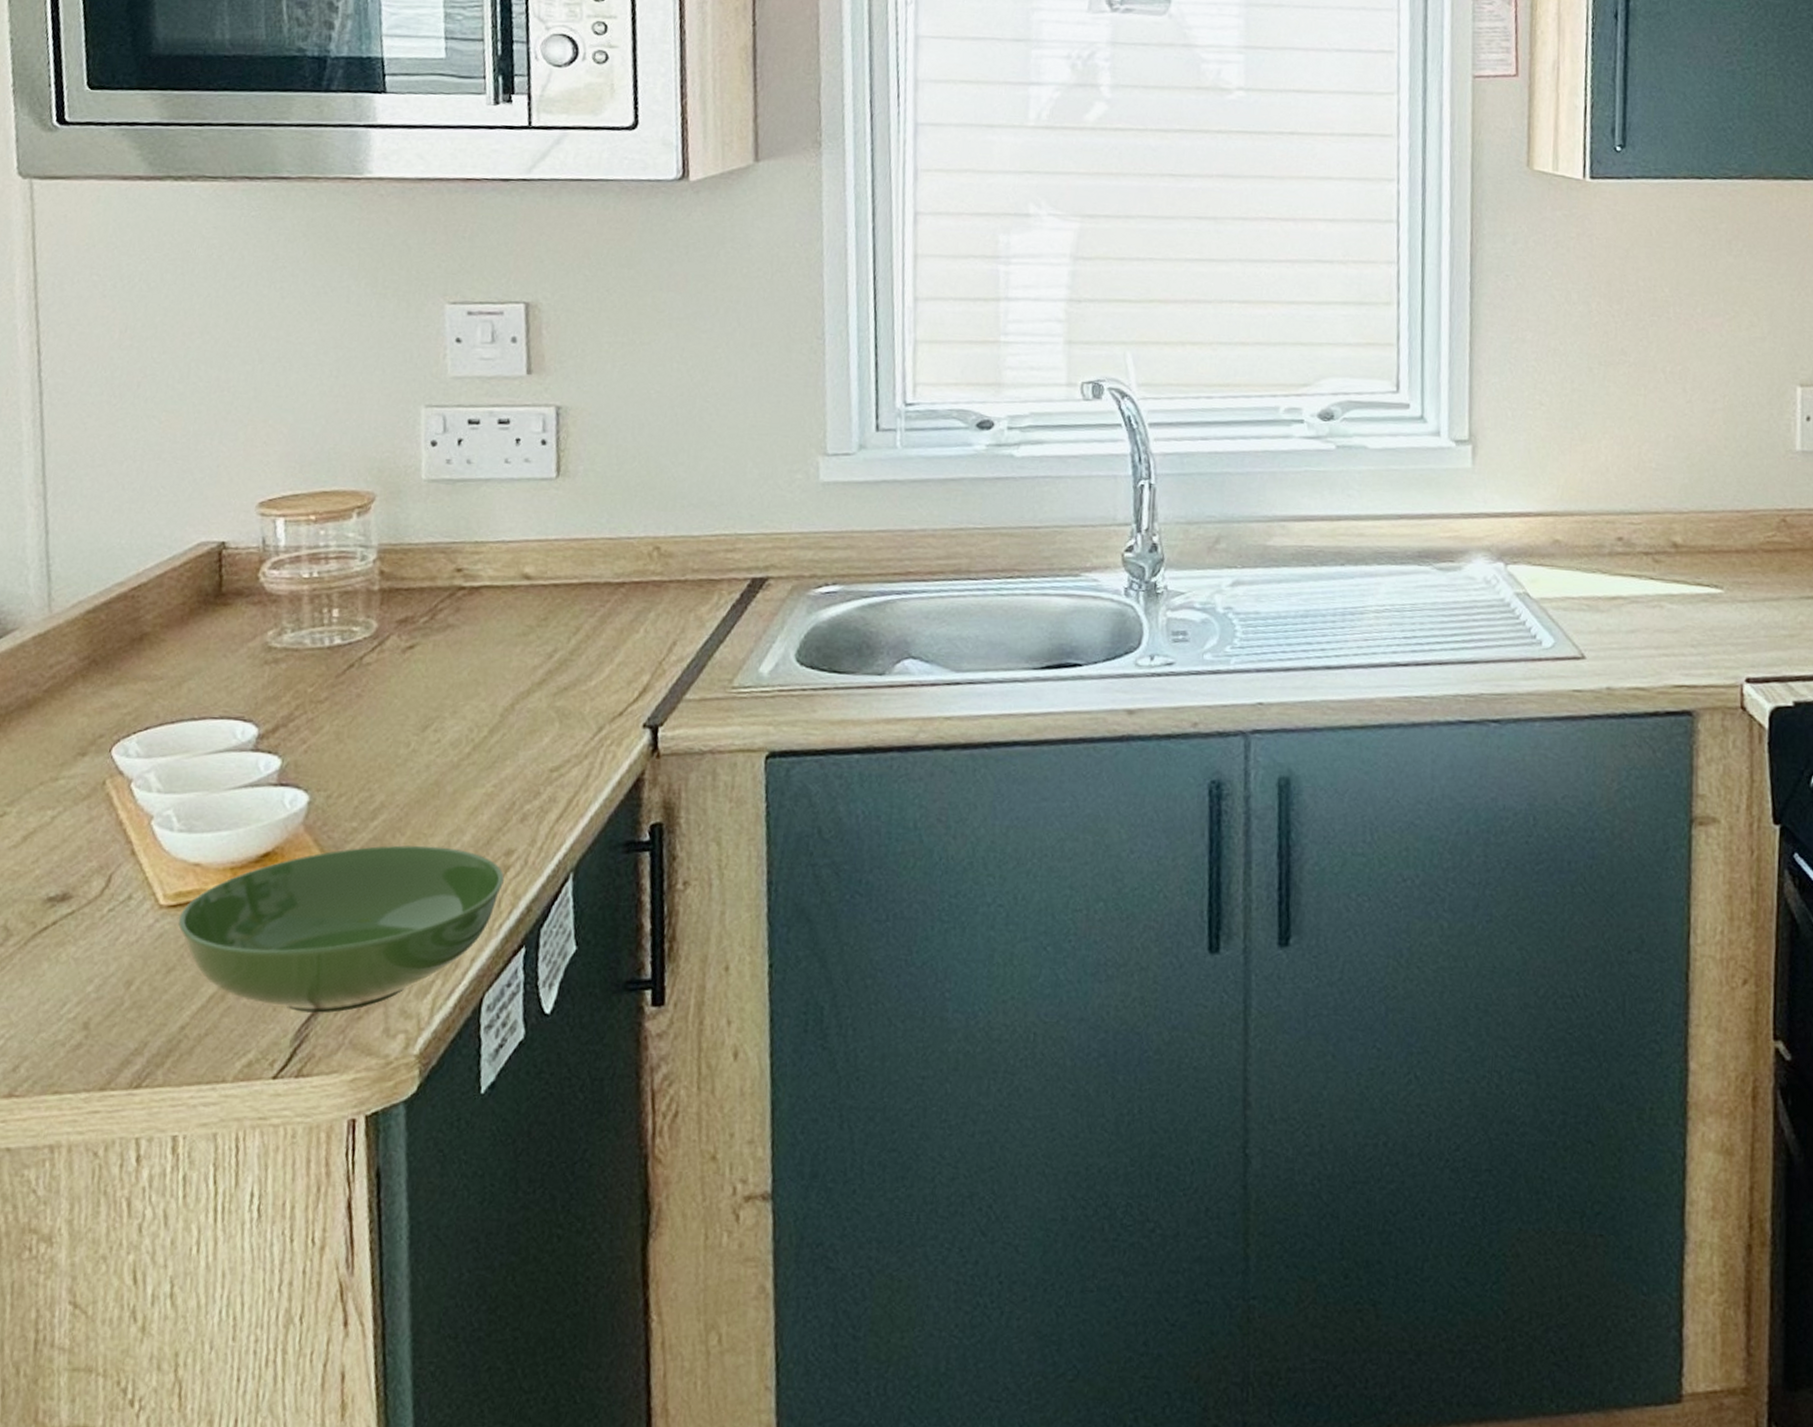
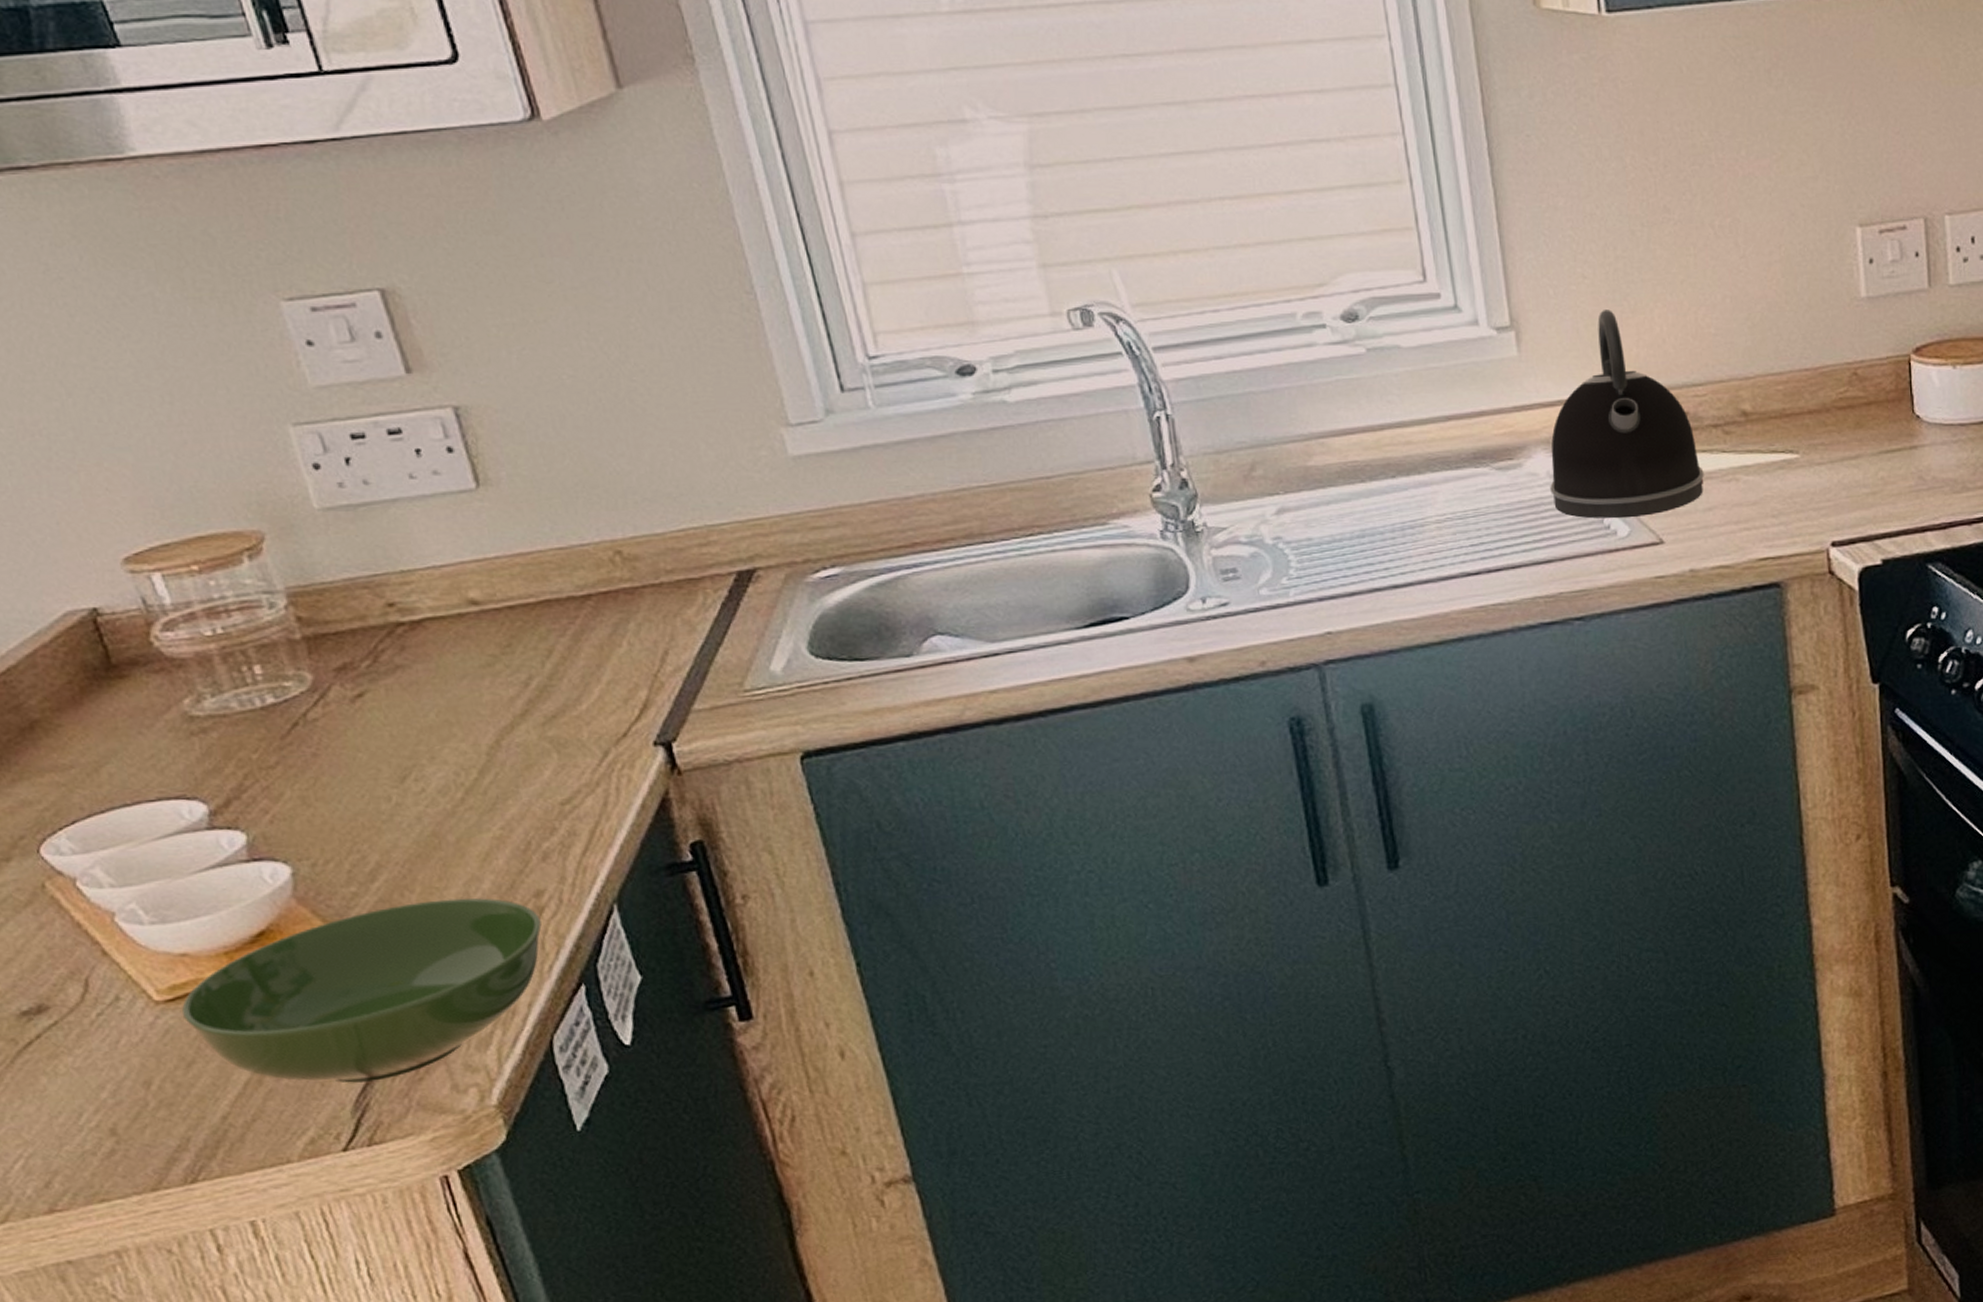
kettle: none [1485,435,1631,630] -> present [1550,310,1704,519]

